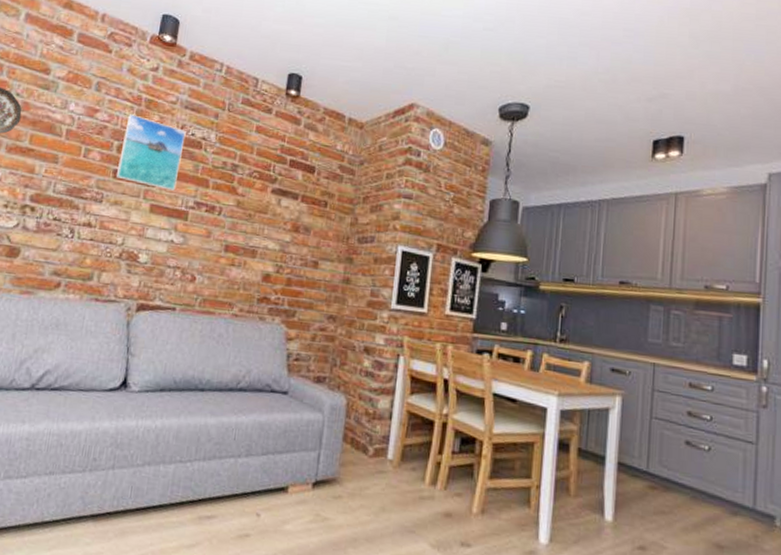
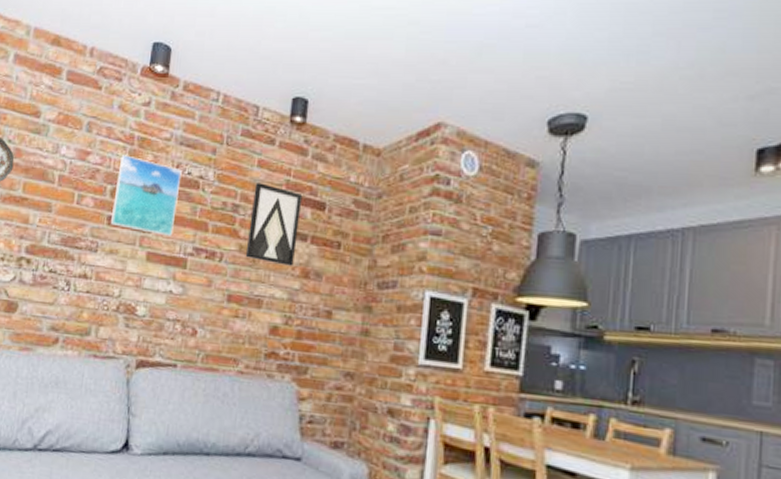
wall art: none [242,146,295,221] -> present [245,183,303,266]

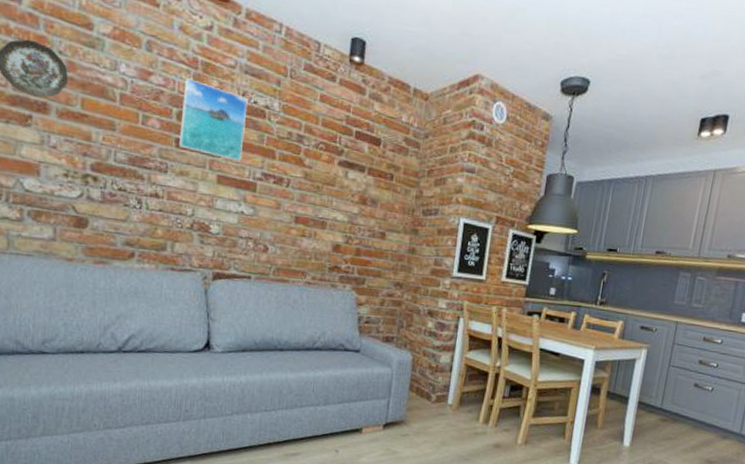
wall art: present [245,183,303,266] -> none [310,116,361,193]

